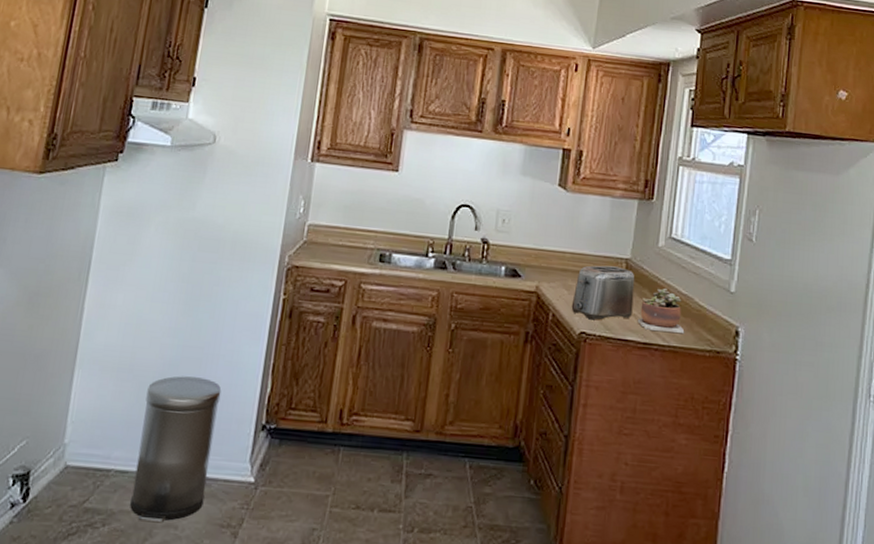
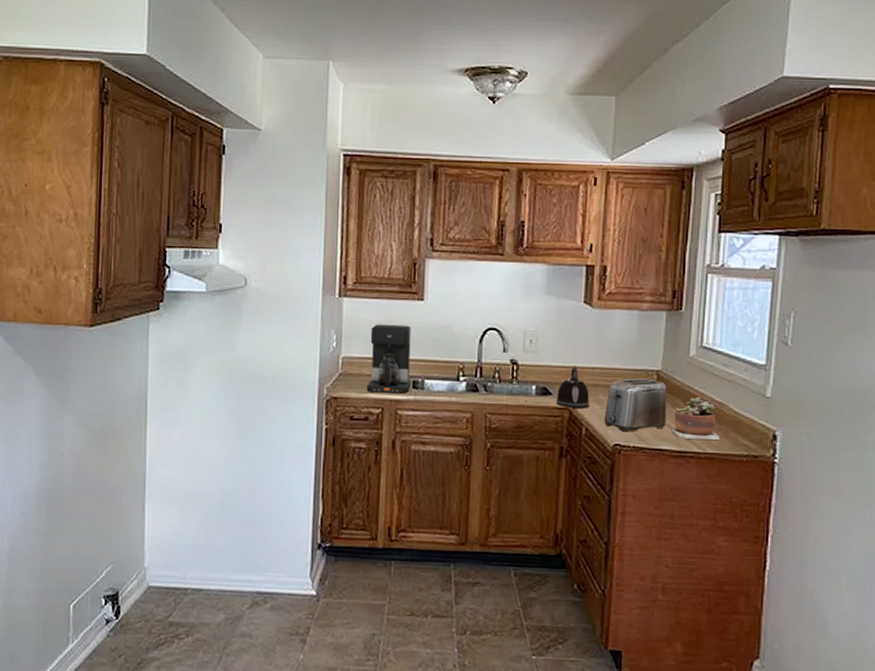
pedal bin: present [130,376,222,523] -> none [208,503,278,633]
coffee maker: none [331,192,383,268] -> present [367,324,411,395]
kettle: none [524,248,559,293] -> present [555,366,590,409]

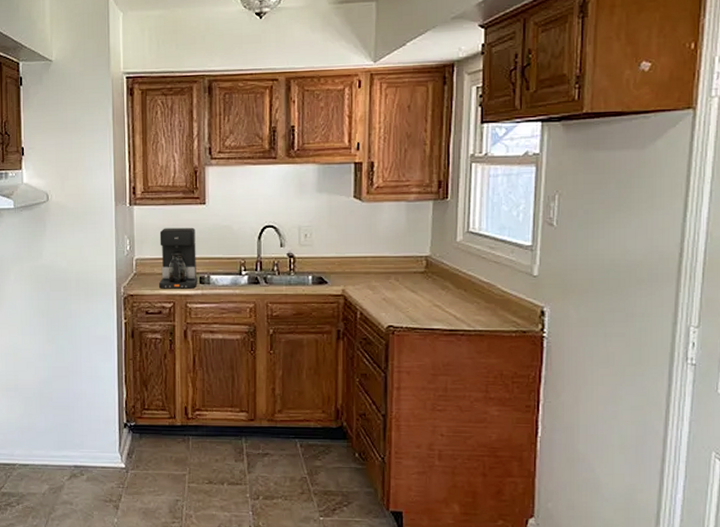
kettle: present [555,366,590,409] -> none [331,256,364,295]
toaster: present [604,378,667,432] -> none [377,264,436,314]
succulent plant: present [671,396,720,441] -> none [441,278,489,319]

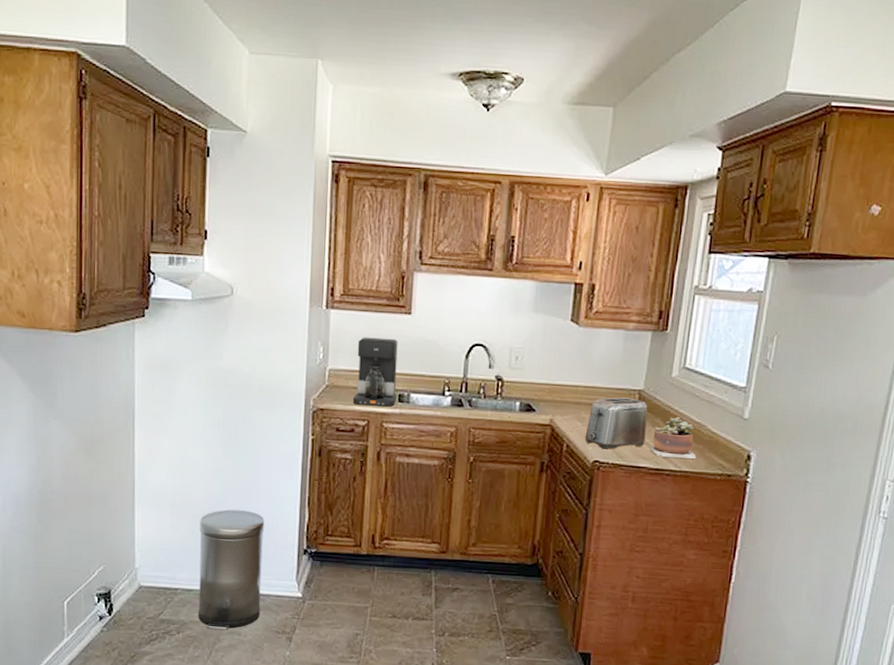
pedal bin: none [31,390,89,501] -> present [198,509,265,631]
toaster: none [377,264,436,314] -> present [585,397,648,450]
succulent plant: none [441,278,489,319] -> present [649,416,697,460]

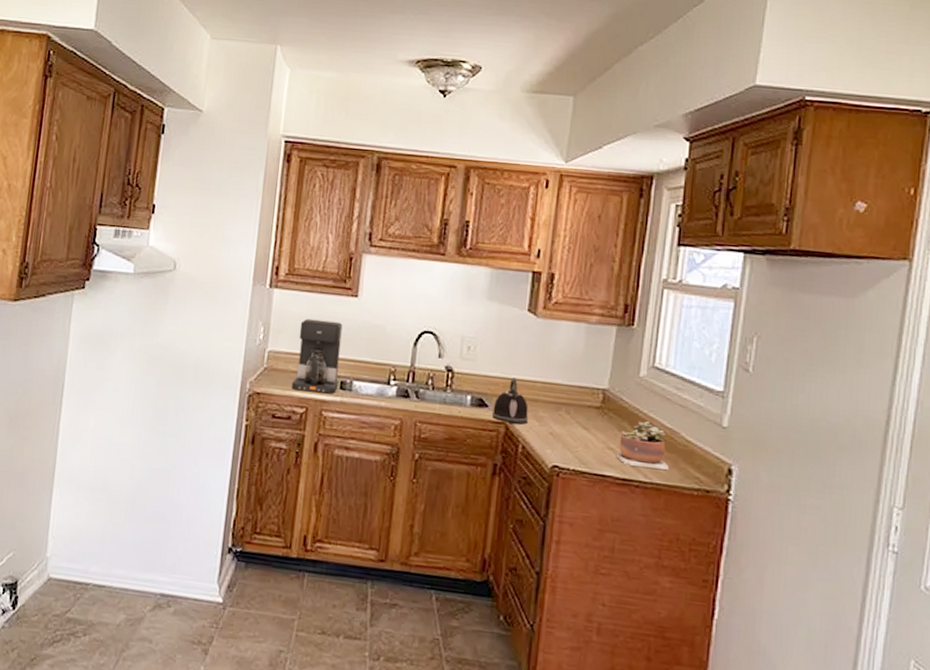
pedal bin: present [198,509,265,631] -> none [108,497,189,637]
kettle: none [538,383,572,426] -> present [491,377,529,425]
toaster: present [585,397,648,450] -> none [542,396,613,454]

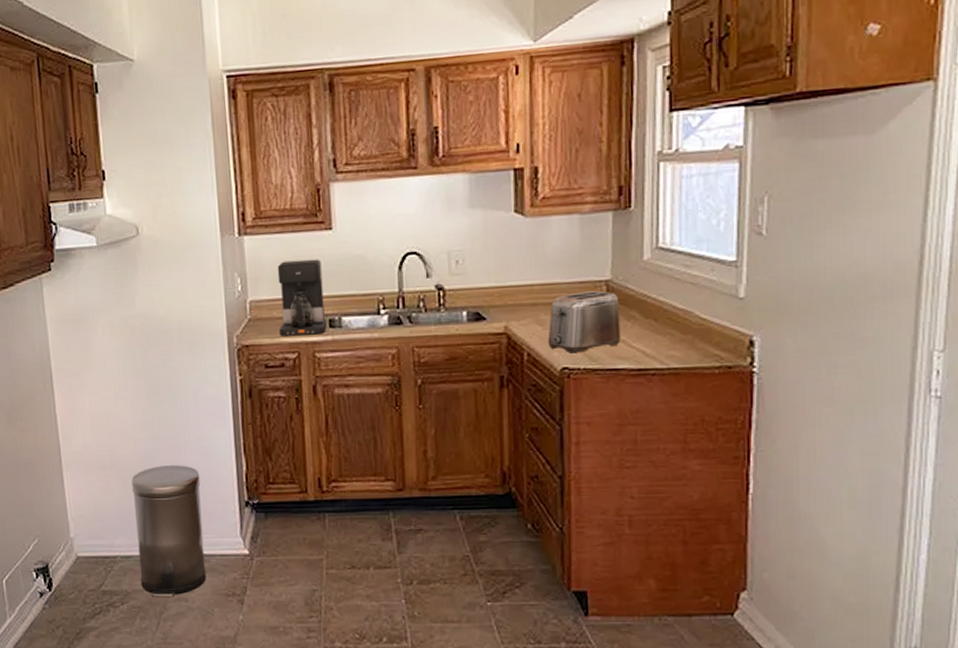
pedal bin: none [108,497,189,637] -> present [131,465,206,598]
kettle: present [491,377,529,425] -> none [490,285,531,333]
toaster: none [542,396,613,454] -> present [548,291,621,353]
succulent plant: present [615,420,670,471] -> none [627,305,686,354]

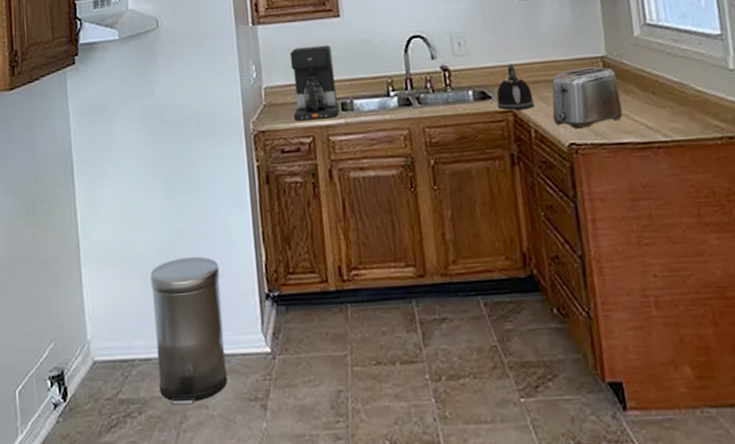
kettle: none [490,285,531,333] -> present [496,64,535,111]

